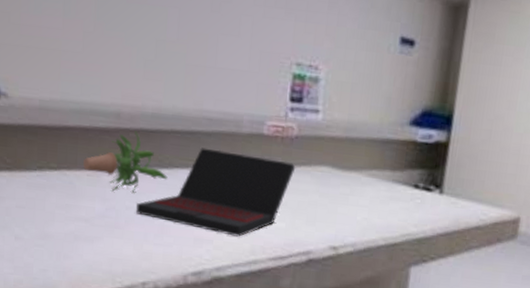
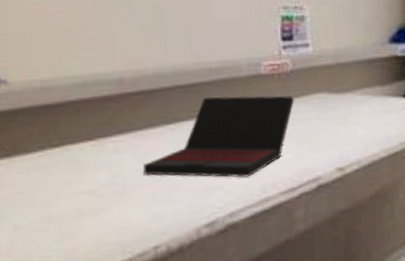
potted plant: present [83,131,168,192] -> none [87,93,173,157]

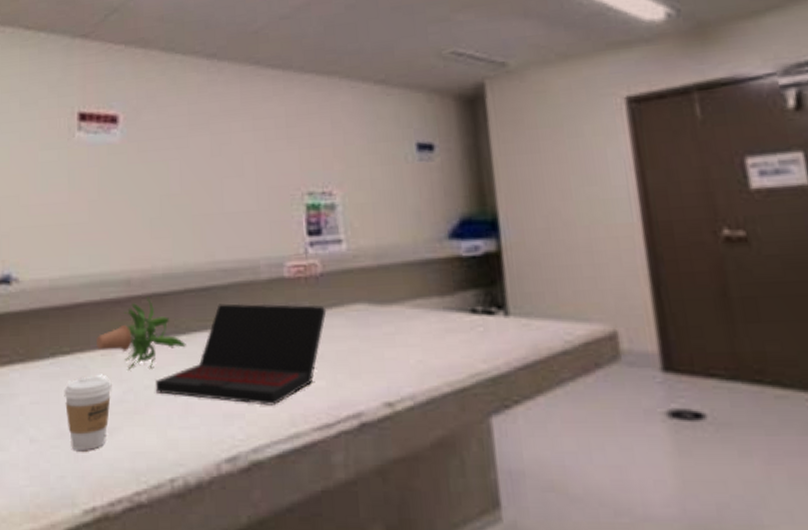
coffee cup: none [52,164,101,232] -> present [64,377,112,450]
potted plant: none [87,93,173,157] -> present [97,297,186,370]

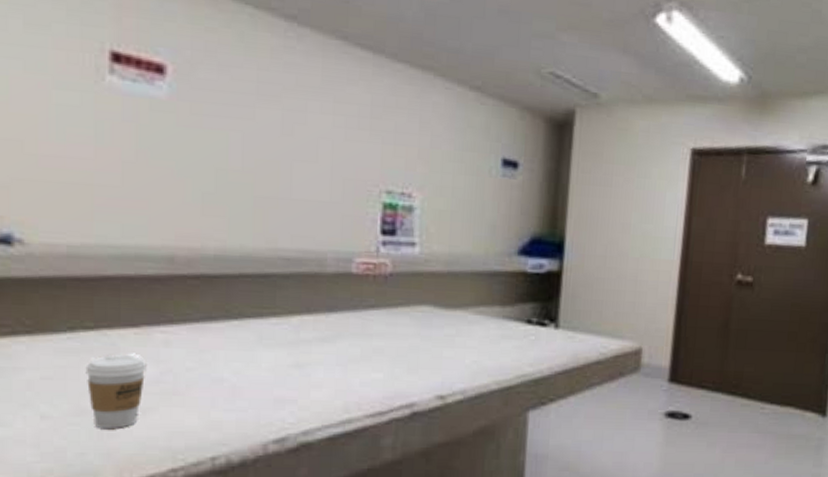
potted plant: present [97,297,186,370] -> none [129,277,238,351]
laptop: present [155,303,327,406] -> none [198,292,392,393]

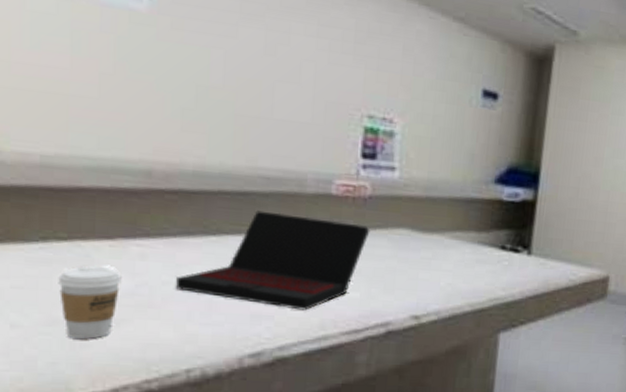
laptop: none [198,292,392,393] -> present [175,210,370,311]

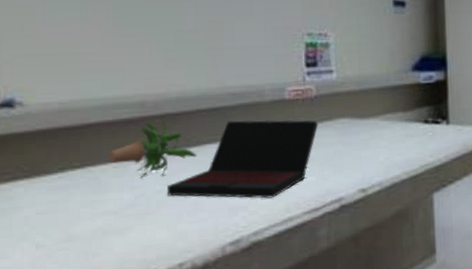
coffee cup: present [58,266,122,339] -> none [73,186,124,250]
potted plant: none [104,192,215,264] -> present [109,116,197,179]

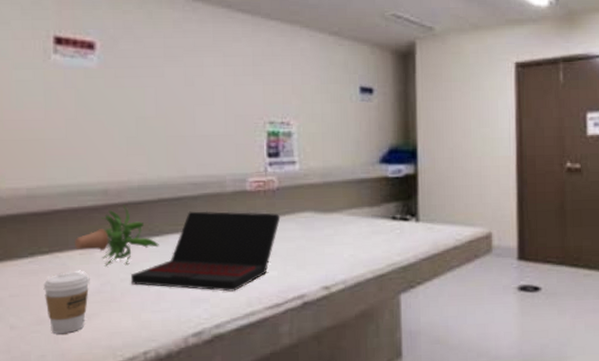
coffee cup: none [73,186,124,250] -> present [43,272,90,333]

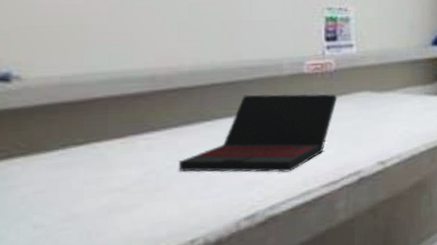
coffee cup: present [43,272,90,333] -> none [76,162,132,229]
potted plant: present [75,205,159,266] -> none [116,91,211,155]

